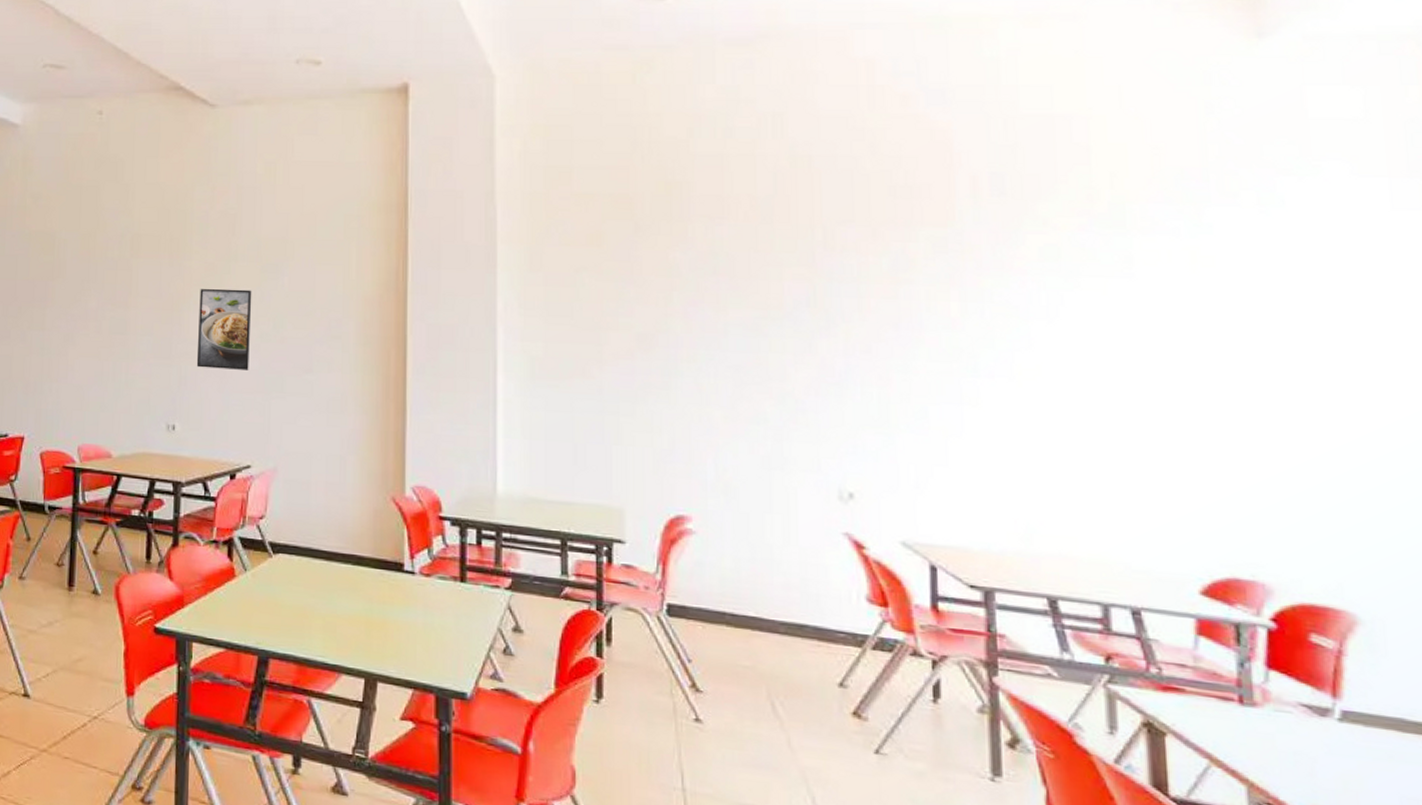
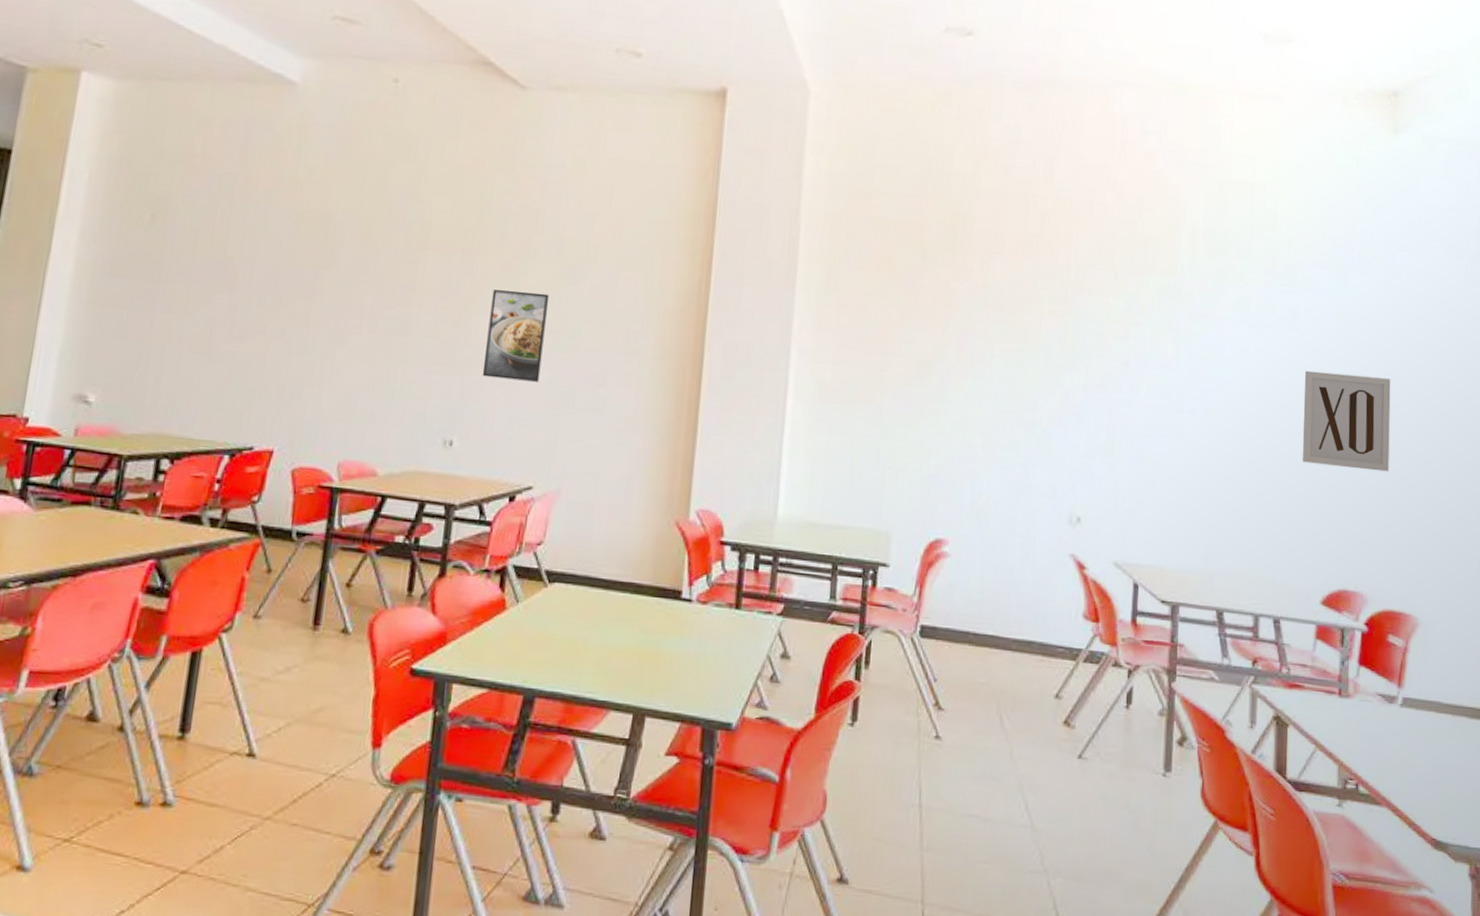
wall art: none [1148,323,1290,439] -> present [1303,370,1391,472]

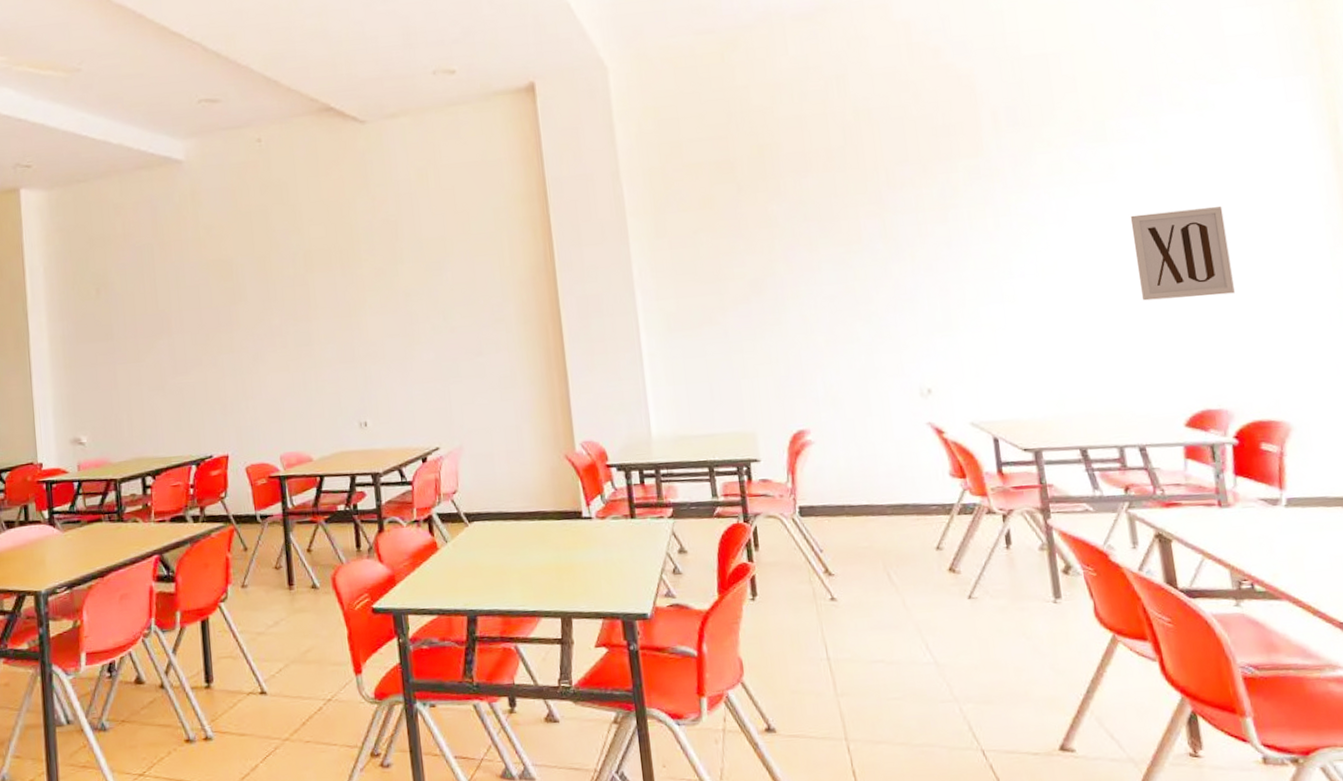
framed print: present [482,289,550,382] -> none [373,288,427,366]

